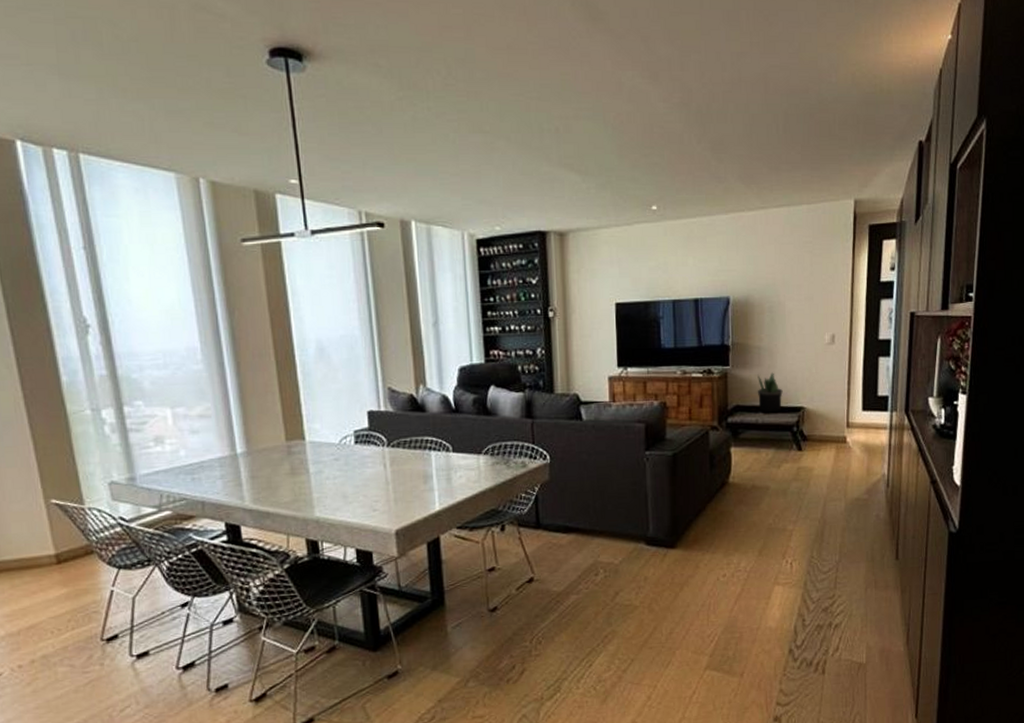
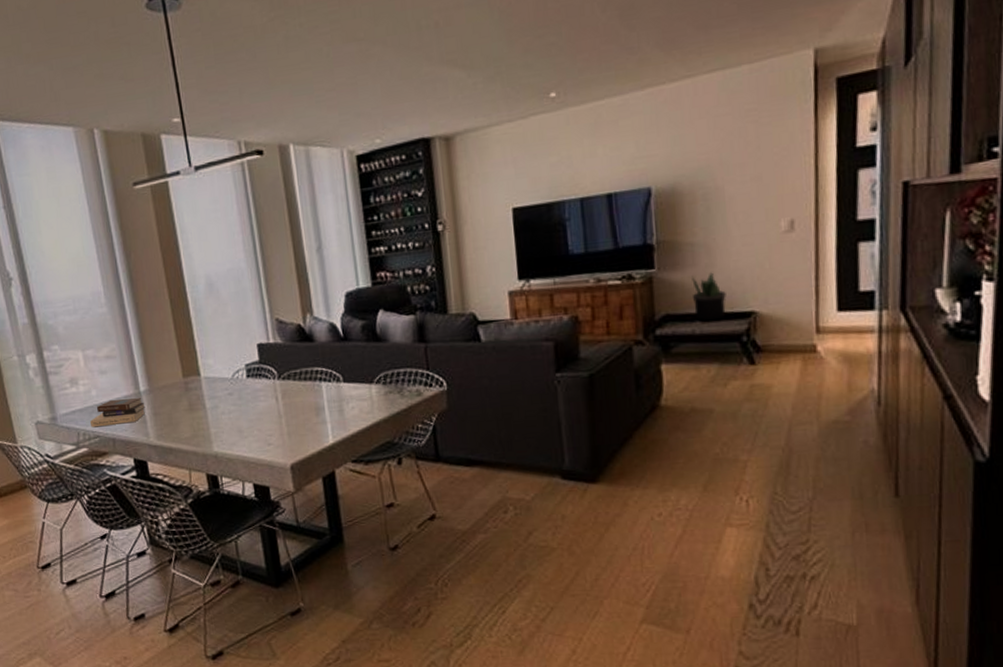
books: none [176,460,242,490] -> present [90,398,145,428]

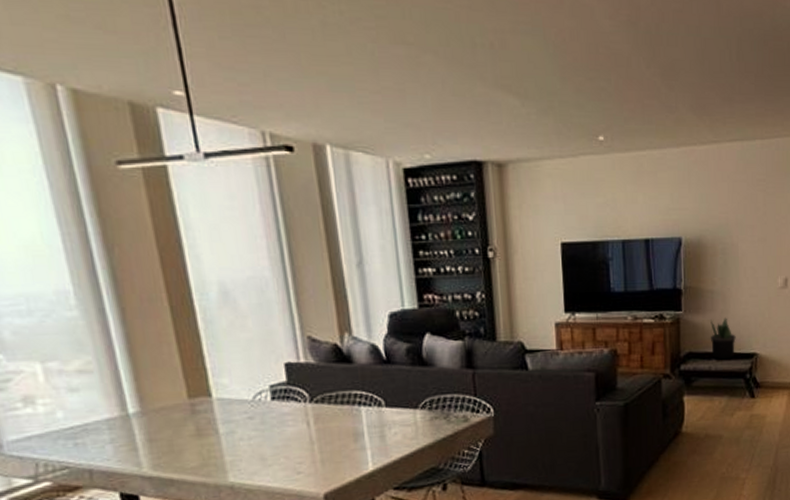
books: present [90,398,145,428] -> none [55,421,136,457]

